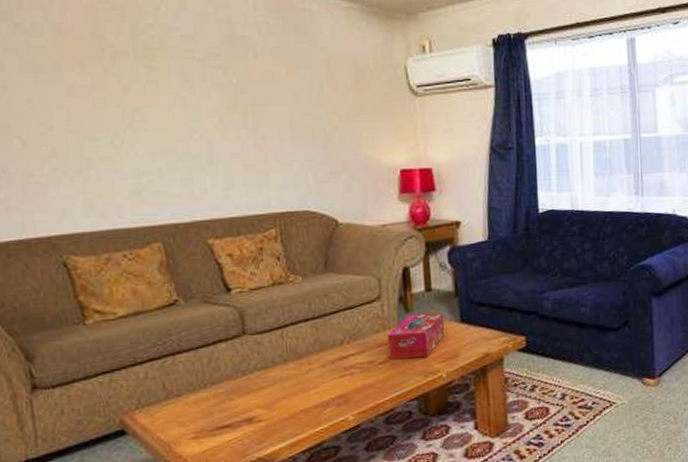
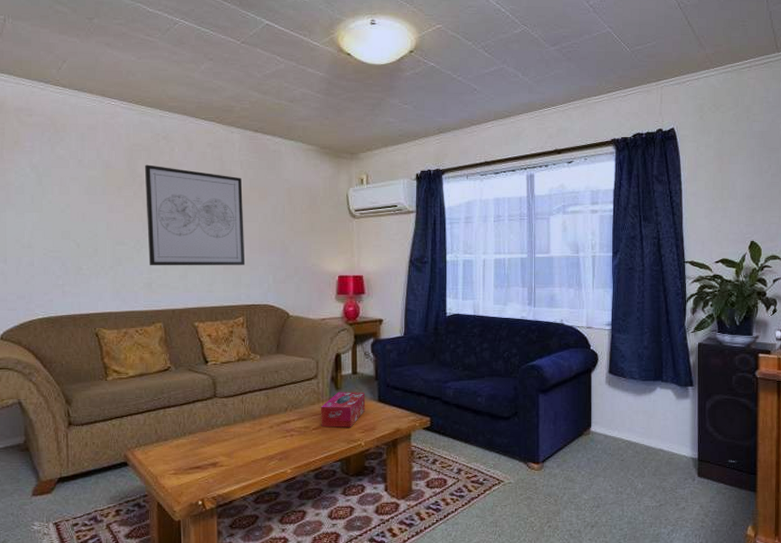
wall art: none [117,29,274,168] -> present [144,164,246,266]

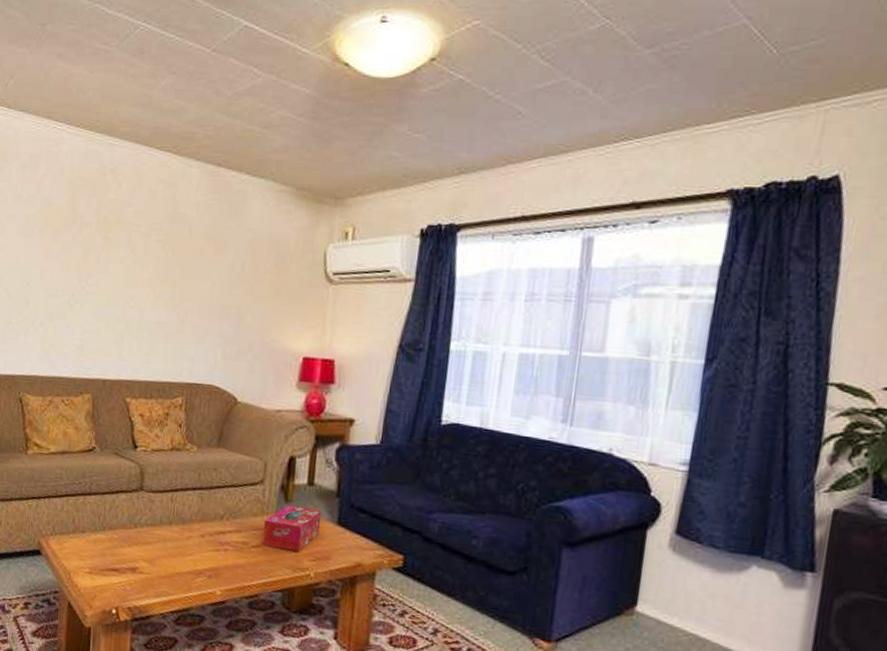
wall art: present [144,164,246,266] -> none [82,203,196,334]

